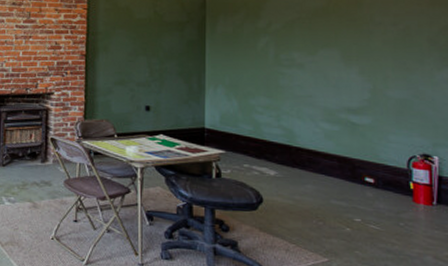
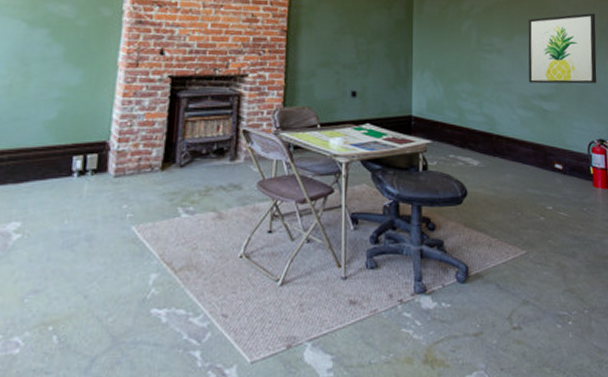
wall art: none [334,22,423,97] -> present [528,13,597,84]

